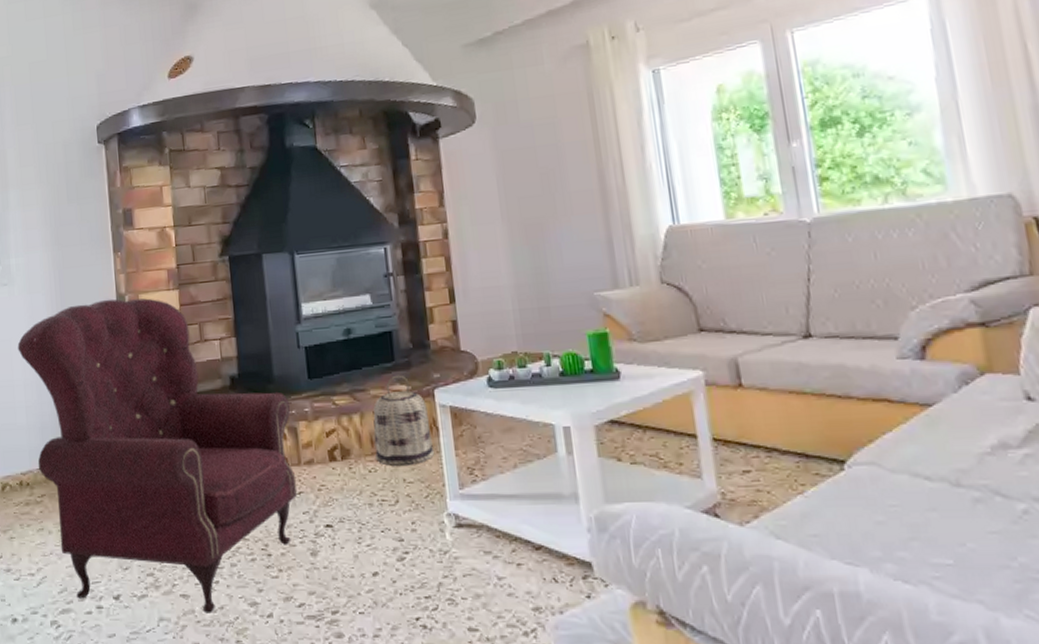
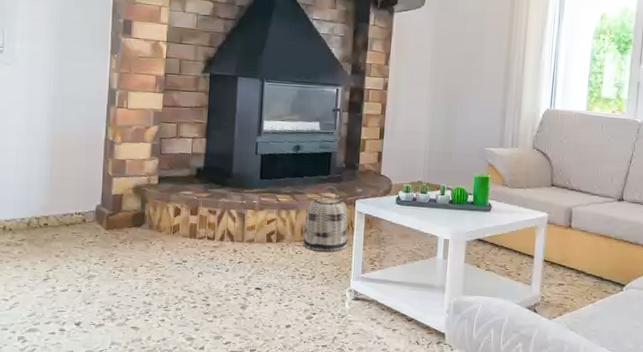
armchair: present [17,298,298,613] -> none [14,91,243,343]

